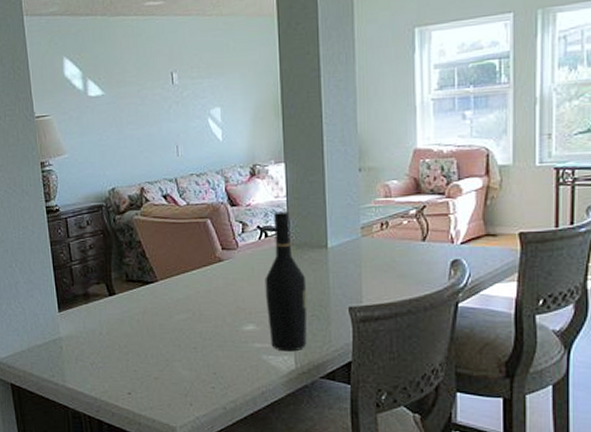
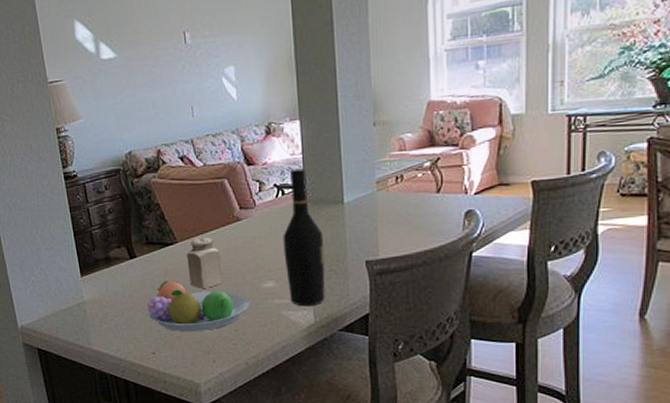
fruit bowl: none [125,319,230,373] -> present [147,280,250,332]
salt shaker: none [166,276,203,329] -> present [186,237,223,288]

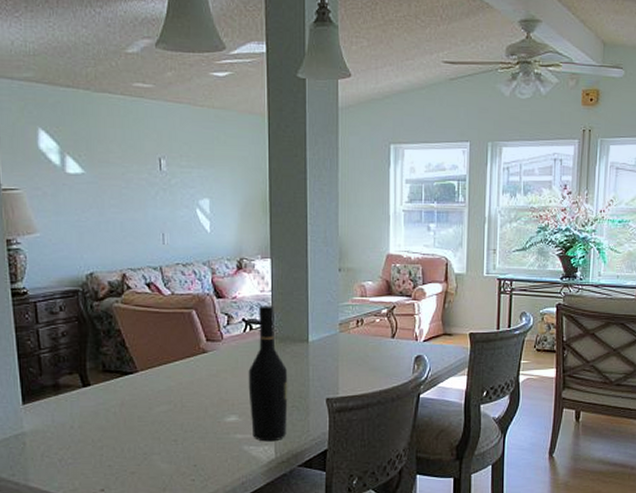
fruit bowl: present [147,280,250,332] -> none [99,412,211,468]
salt shaker: present [186,237,223,288] -> none [147,367,184,421]

